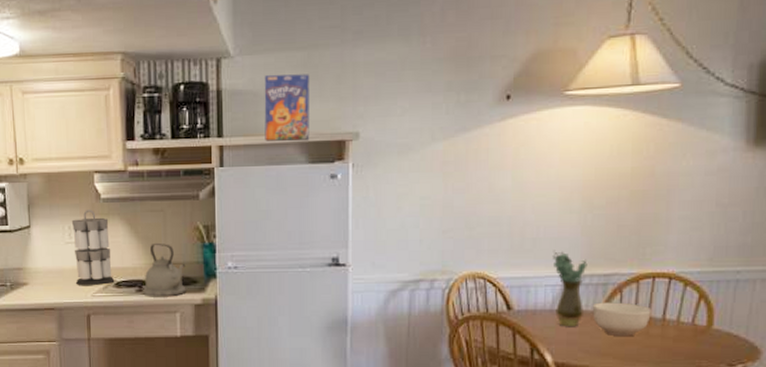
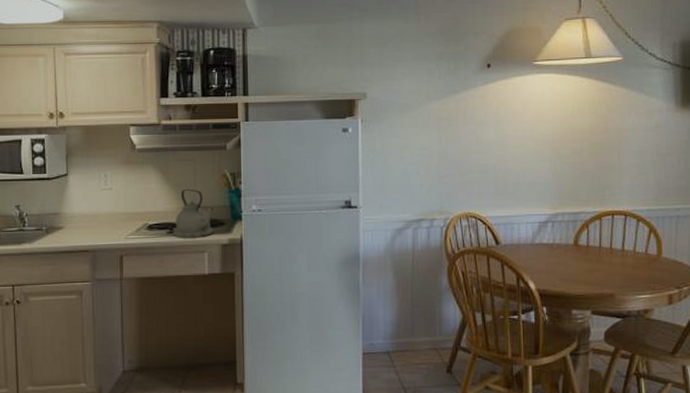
spice rack: present [71,210,115,286] -> none [107,159,147,229]
cereal box: present [264,74,310,142] -> none [284,43,324,100]
vase: present [552,250,587,326] -> none [531,192,559,257]
bowl: present [592,302,652,337] -> none [565,236,613,266]

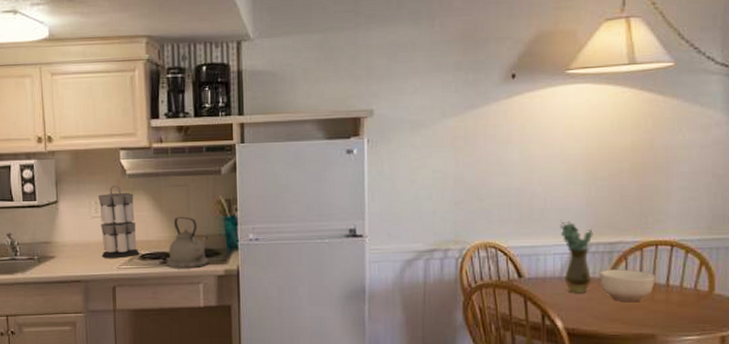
spice rack: none [107,159,147,229] -> present [97,185,140,259]
vase: none [531,192,559,257] -> present [560,219,593,293]
bowl: none [565,236,613,266] -> present [599,269,656,303]

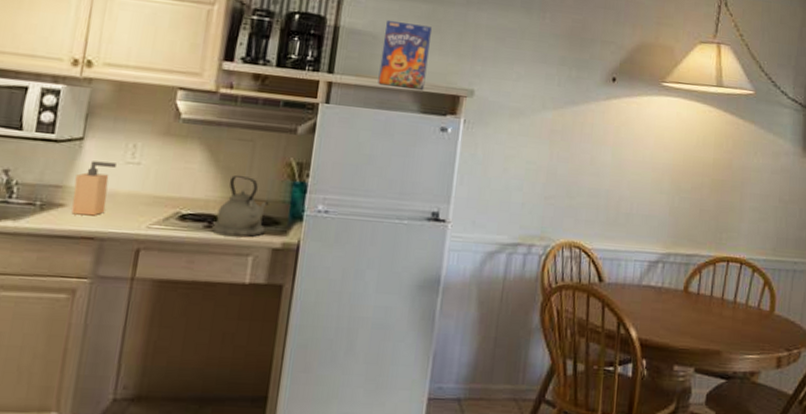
soap dispenser: none [58,218,85,264] -> present [71,161,116,216]
spice rack: present [97,185,140,259] -> none [129,128,186,217]
cereal box: none [282,55,326,119] -> present [378,20,433,91]
vase: present [560,219,593,293] -> none [642,226,673,303]
bowl: present [599,269,656,303] -> none [674,281,725,317]

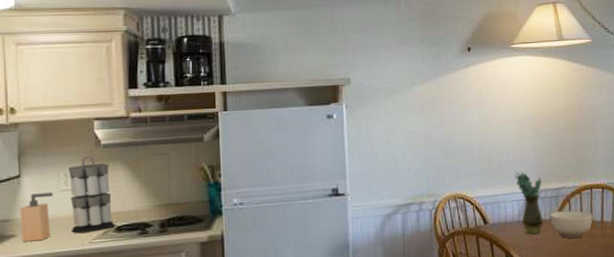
spice rack: none [129,128,186,217] -> present [68,156,115,234]
kettle: present [211,175,269,238] -> none [145,185,192,239]
cereal box: present [378,20,433,91] -> none [264,29,307,88]
vase: none [642,226,673,303] -> present [515,171,543,234]
bowl: none [674,281,725,317] -> present [549,210,593,239]

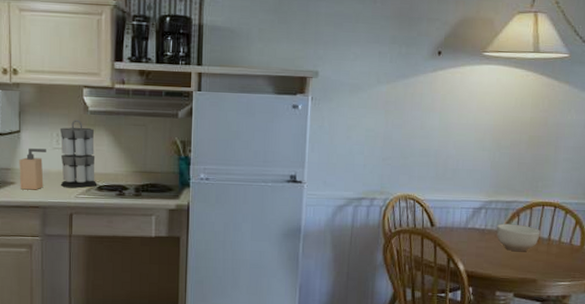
vase: present [515,171,543,234] -> none [468,179,494,242]

